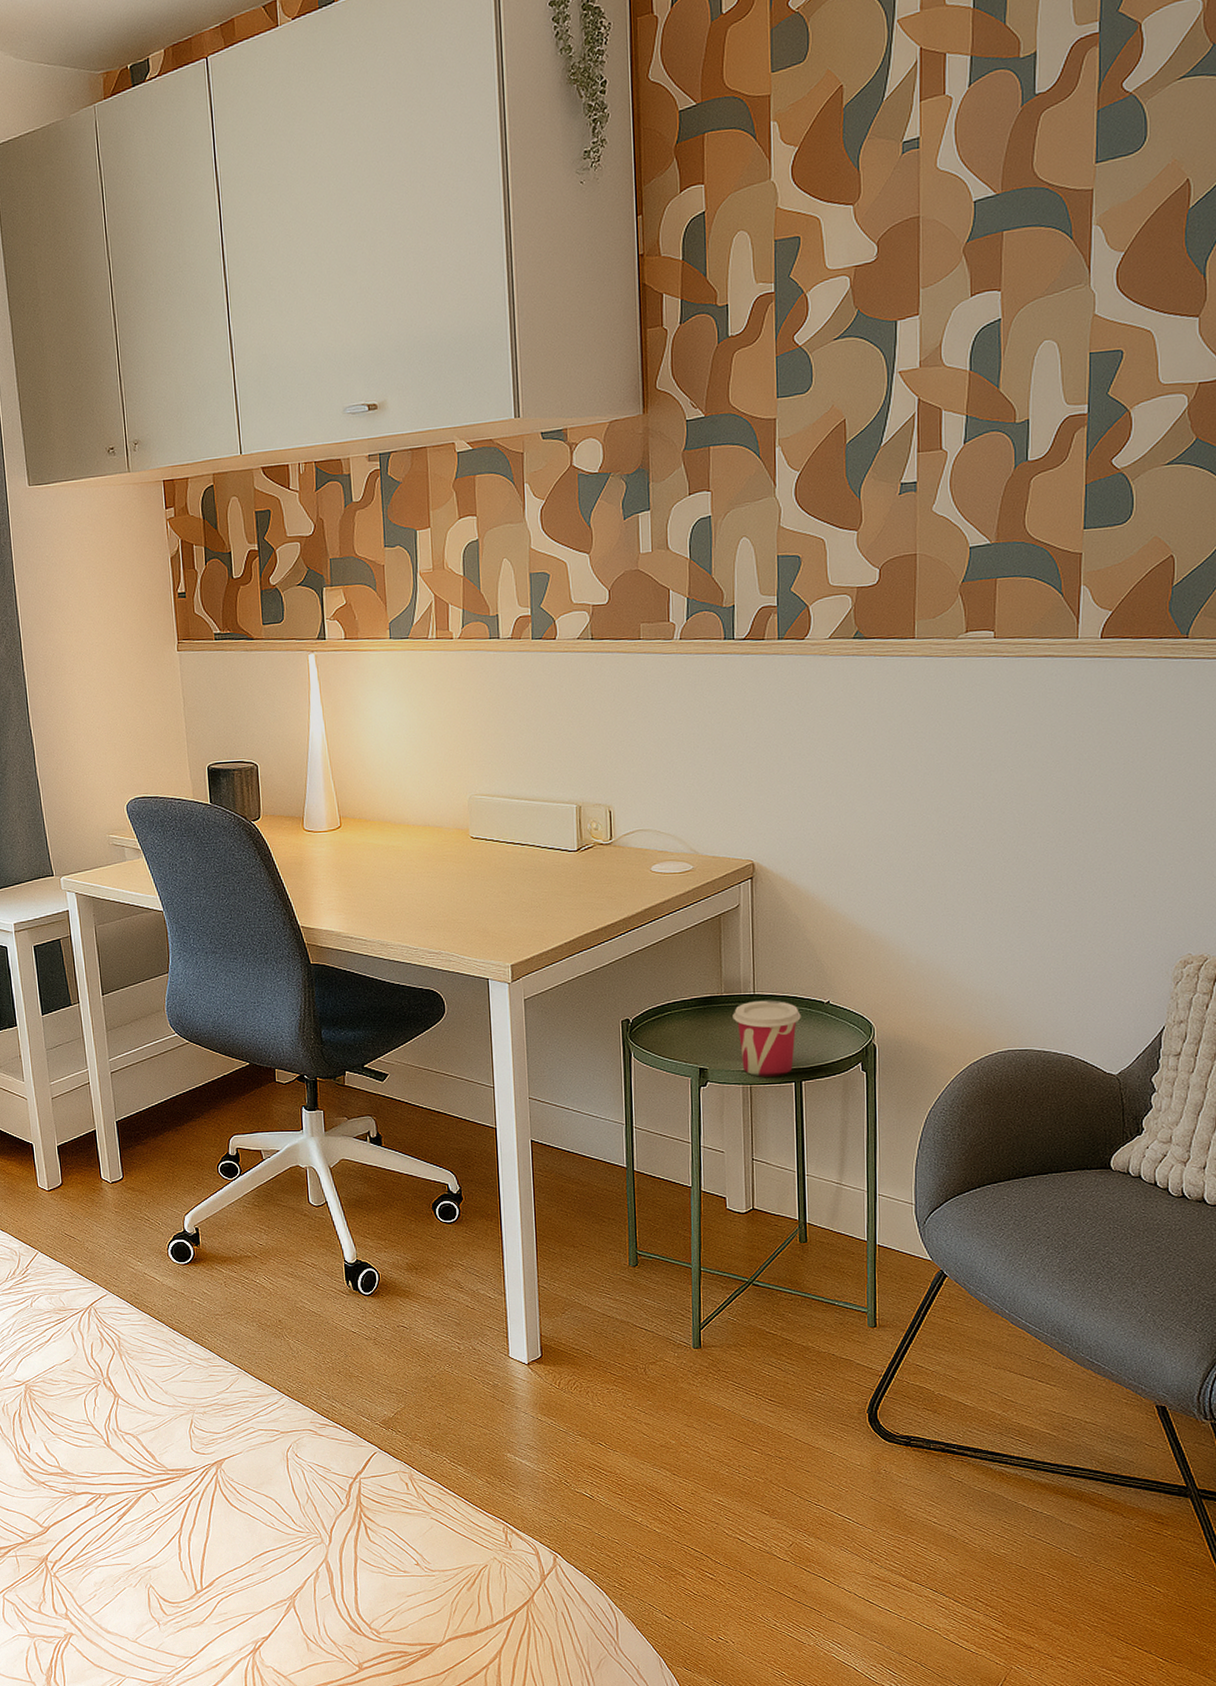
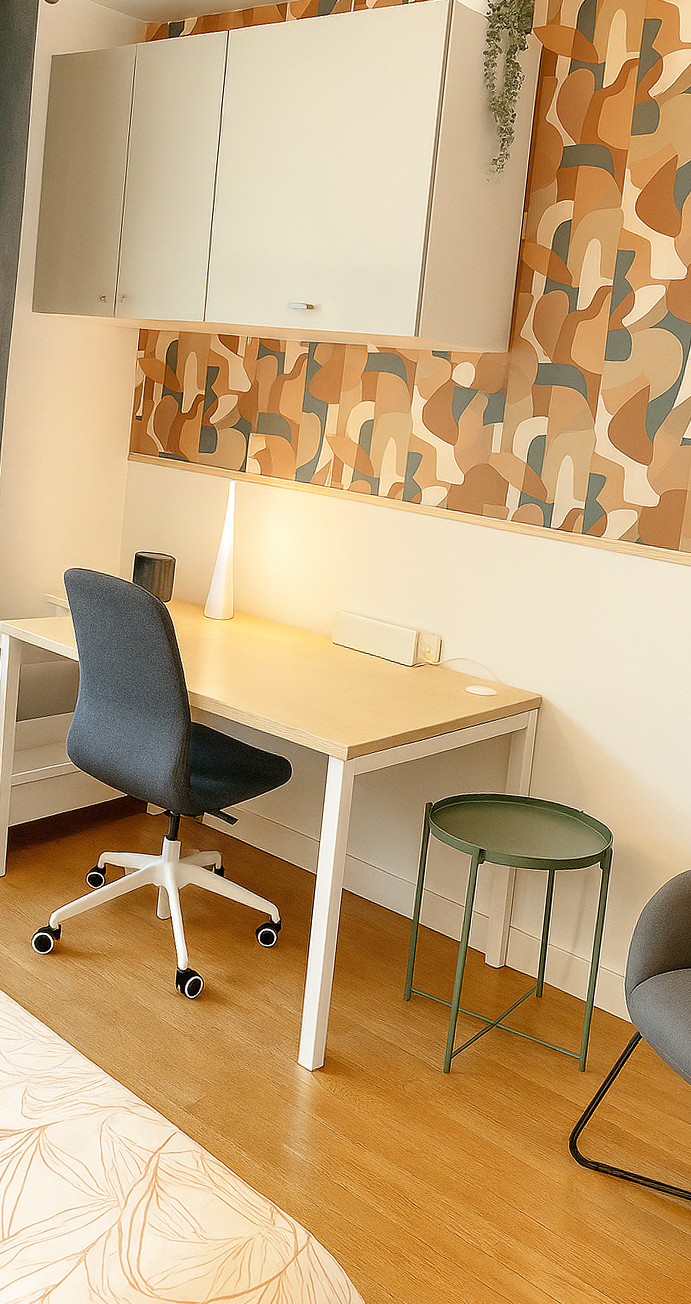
cup: present [732,1000,801,1077] -> none [510,802,561,864]

